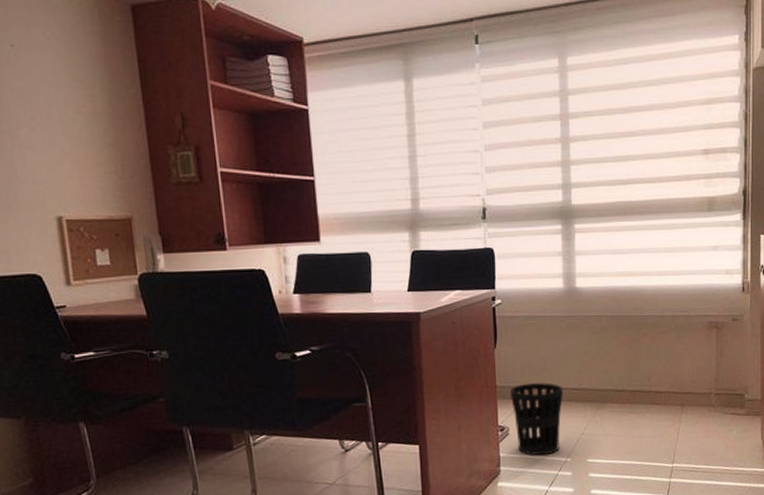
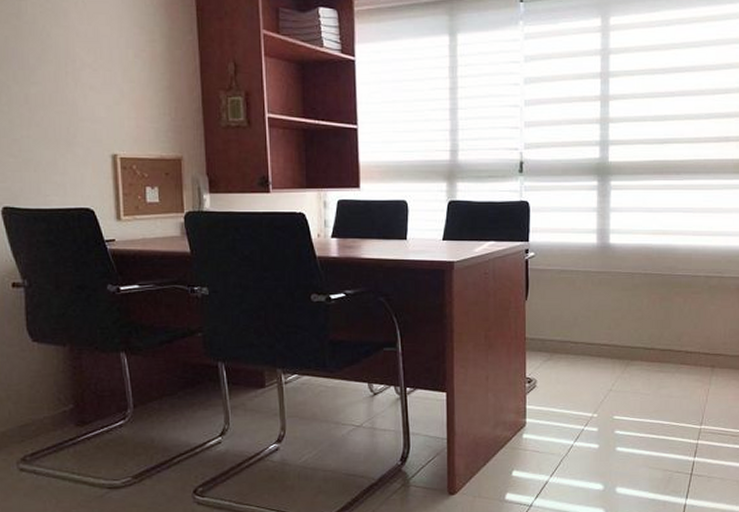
wastebasket: present [511,383,564,456] -> none [540,337,593,410]

